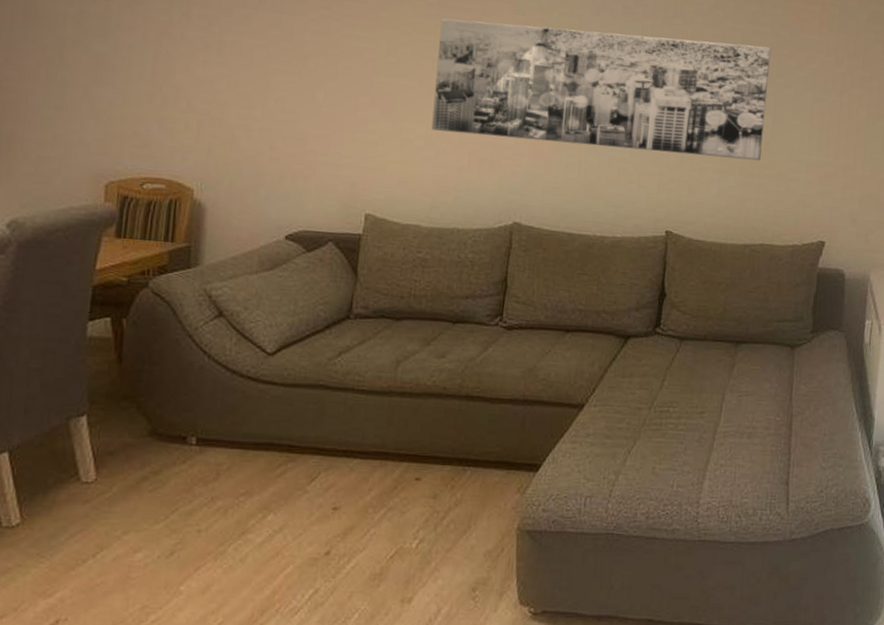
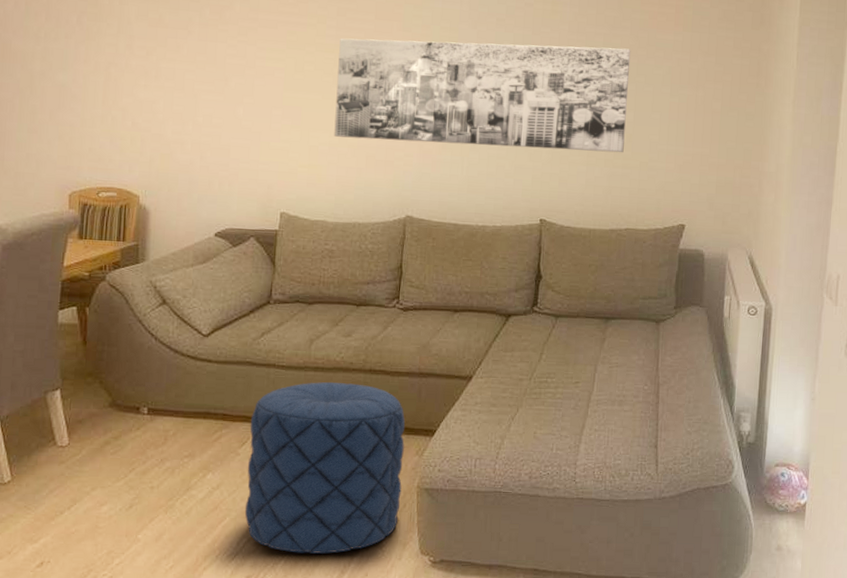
pouf: none [312,409,506,606] -> present [244,382,405,554]

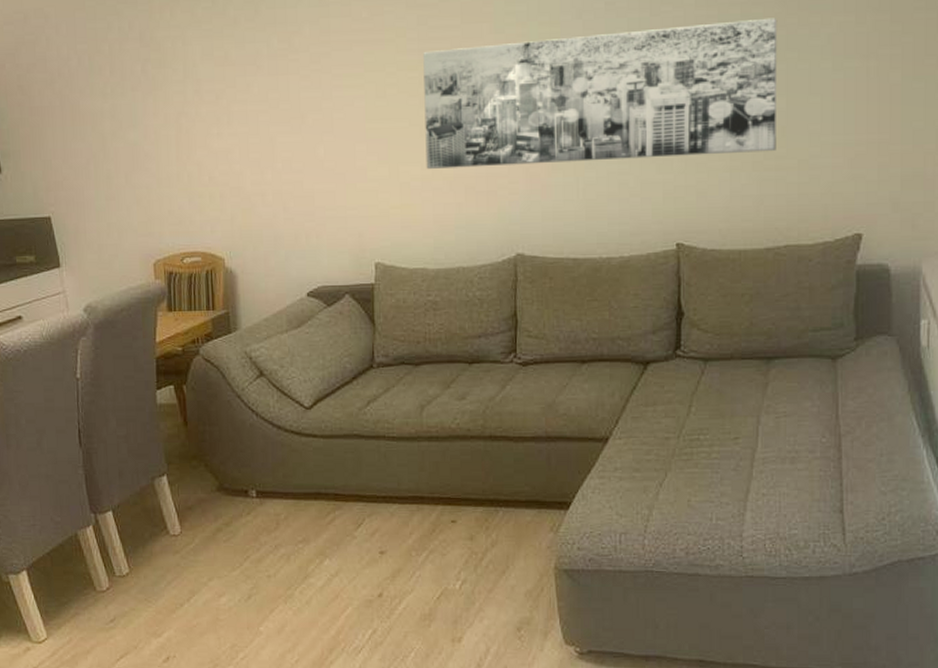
pouf: present [244,382,405,554] -> none [364,453,537,645]

